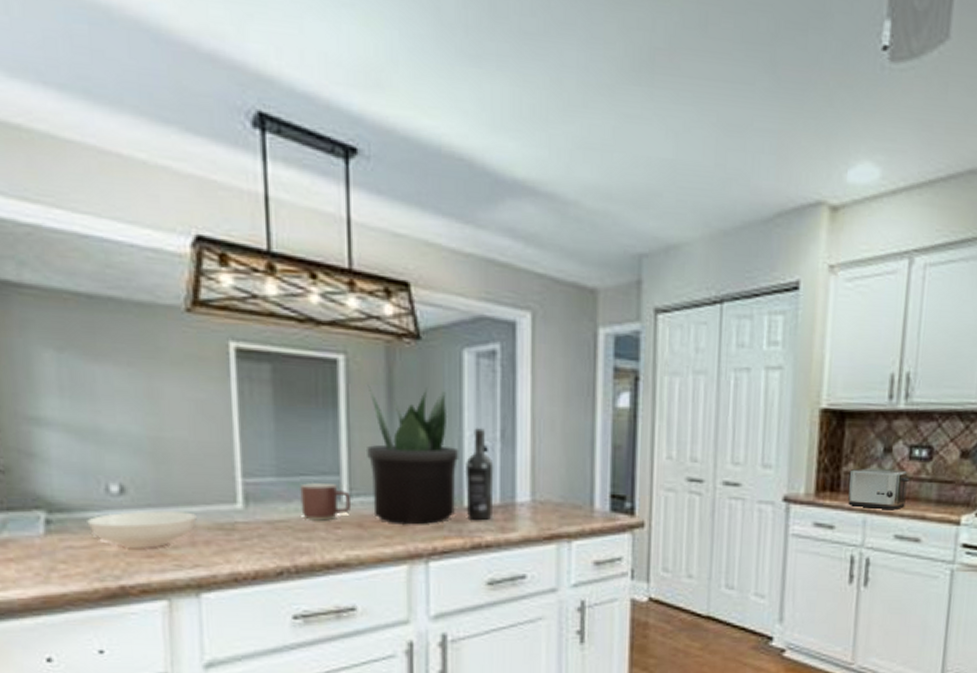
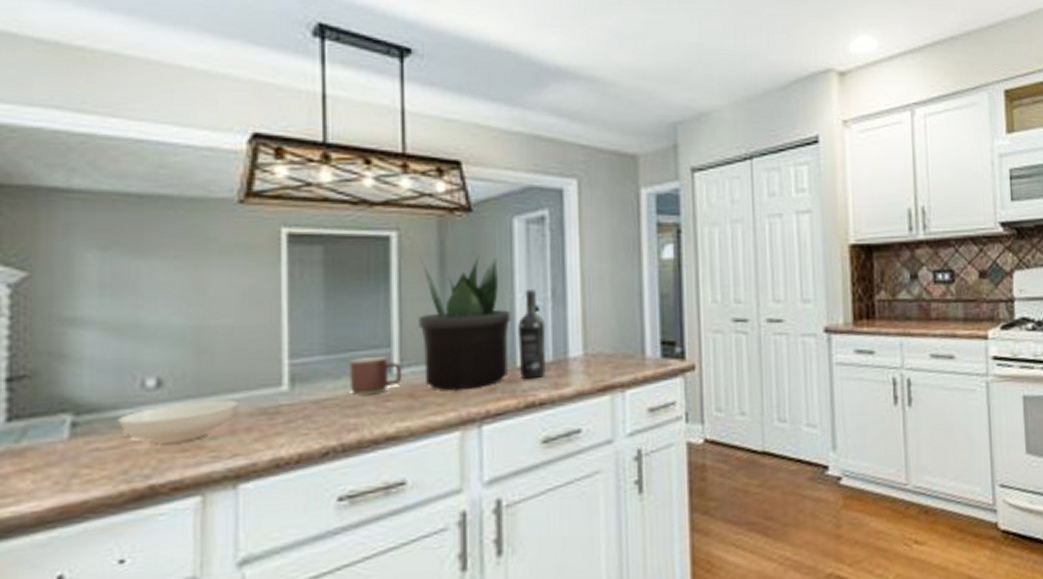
toaster: present [847,468,910,511] -> none [882,293,938,332]

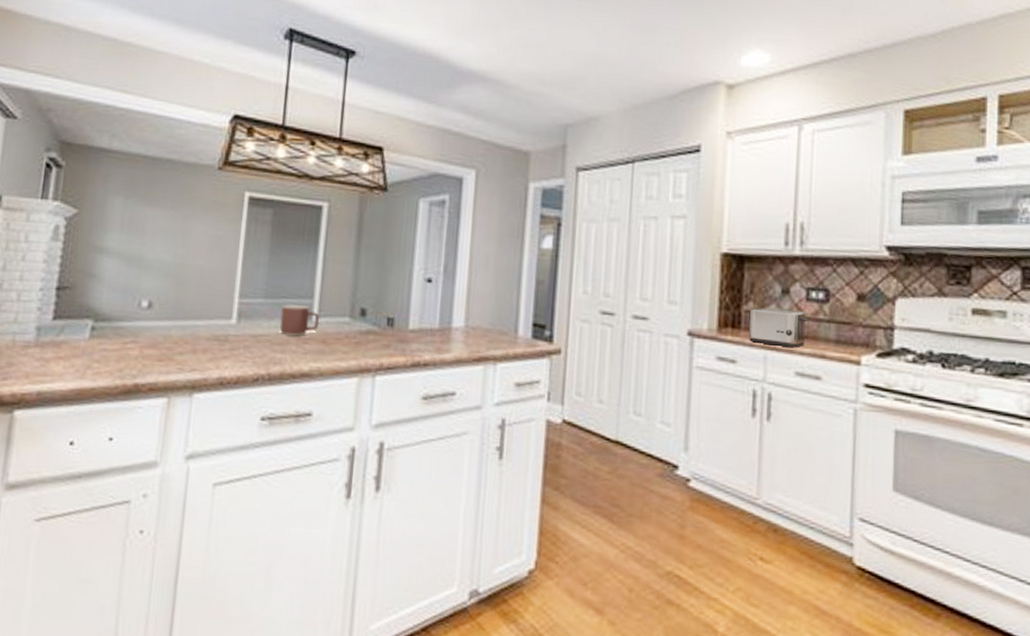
bowl: present [118,399,238,444] -> none [120,322,201,354]
planter: present [417,256,511,390] -> none [335,226,409,342]
wine bottle: present [516,288,547,379] -> none [410,262,436,341]
toaster: none [882,293,938,332] -> present [748,307,809,348]

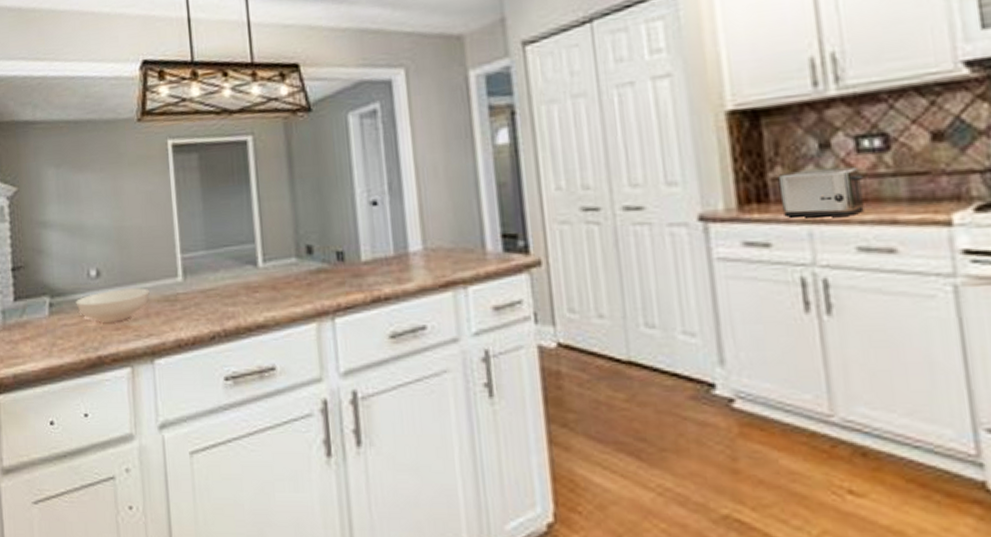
bowl: none [120,322,201,354] -> present [75,288,150,323]
mug: present [279,304,320,337] -> none [224,251,266,287]

